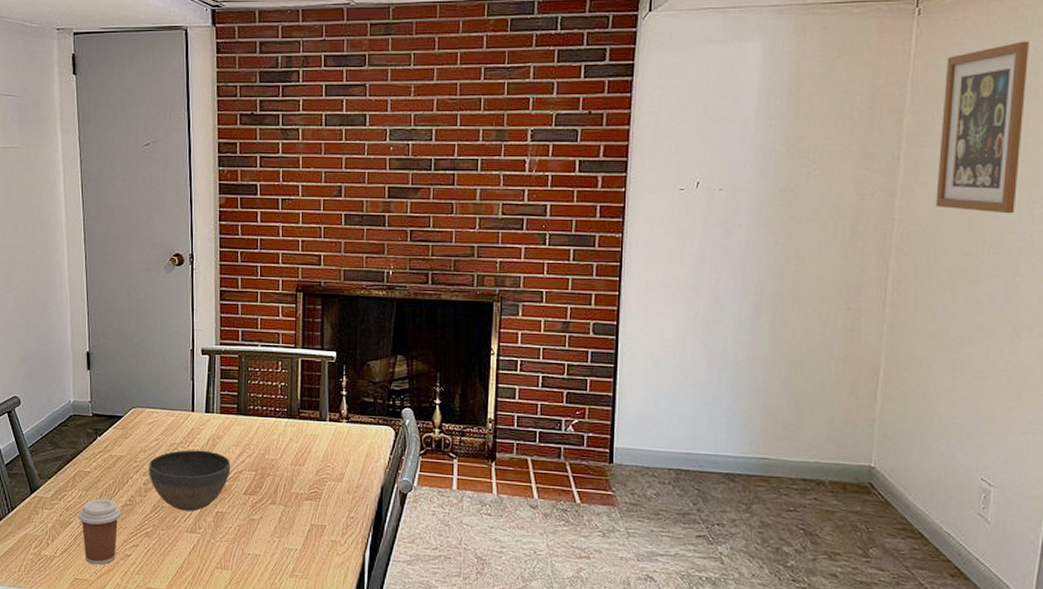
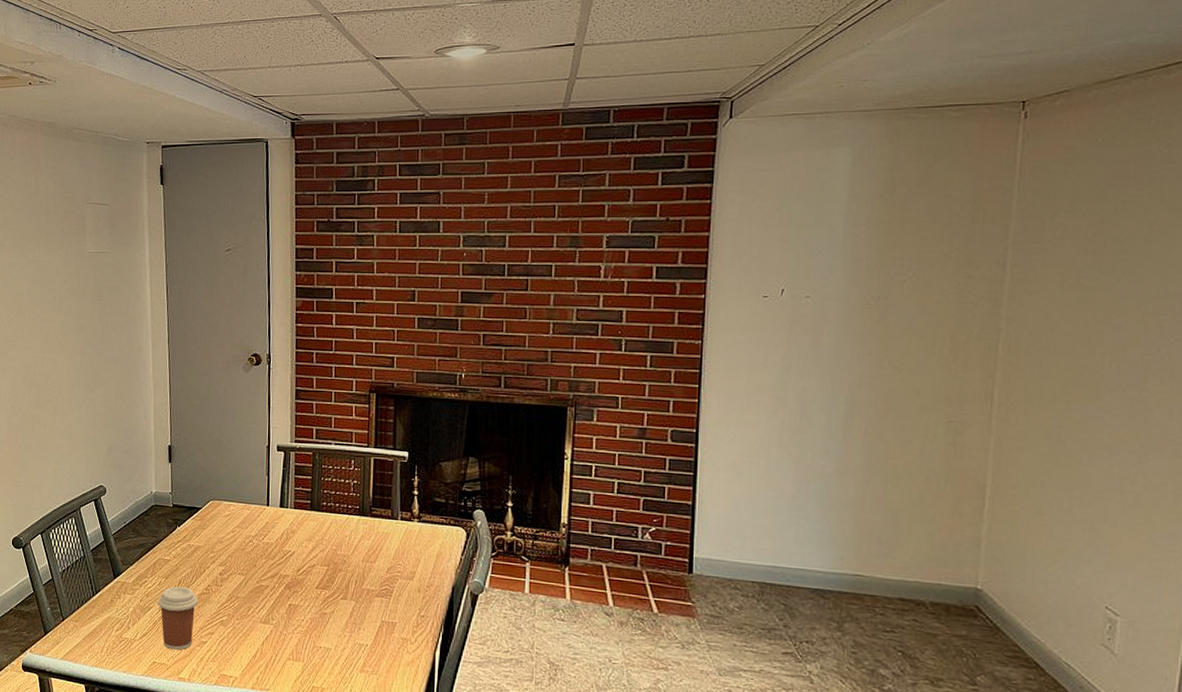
bowl: present [149,450,231,511] -> none [225,542,304,603]
wall art: present [935,41,1029,214] -> none [1047,144,1153,326]

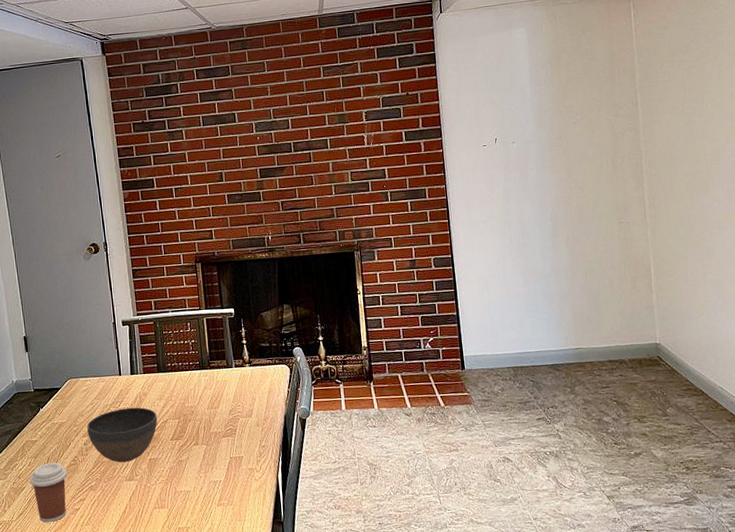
bowl: none [225,542,304,603] -> present [87,407,158,463]

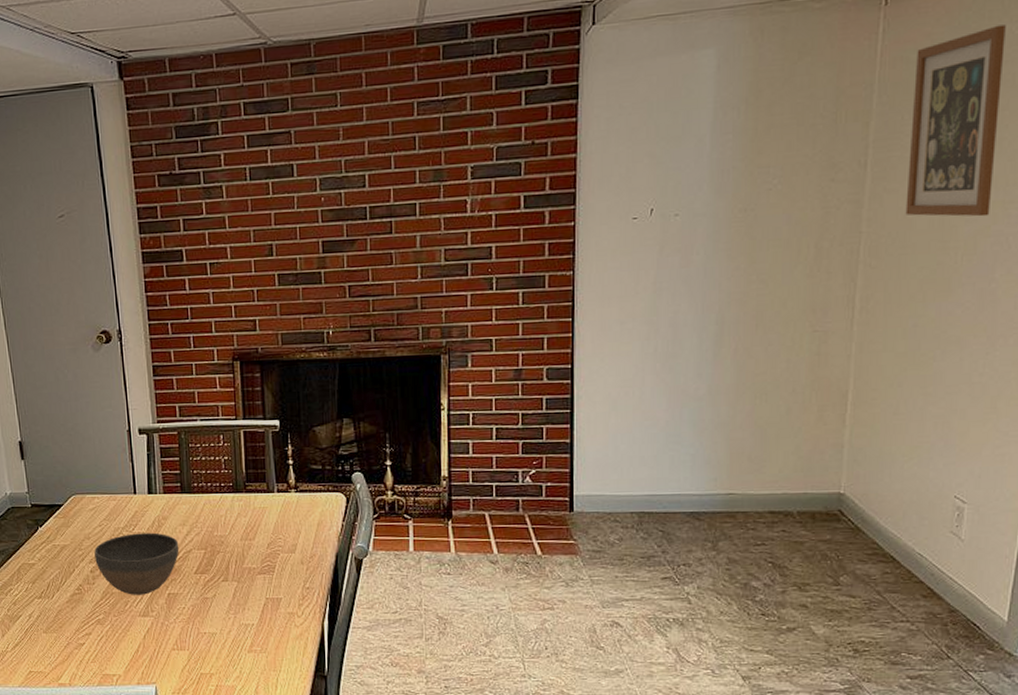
coffee cup: present [30,462,67,523] -> none [27,589,70,656]
wall art: none [658,10,724,139] -> present [905,24,1006,217]

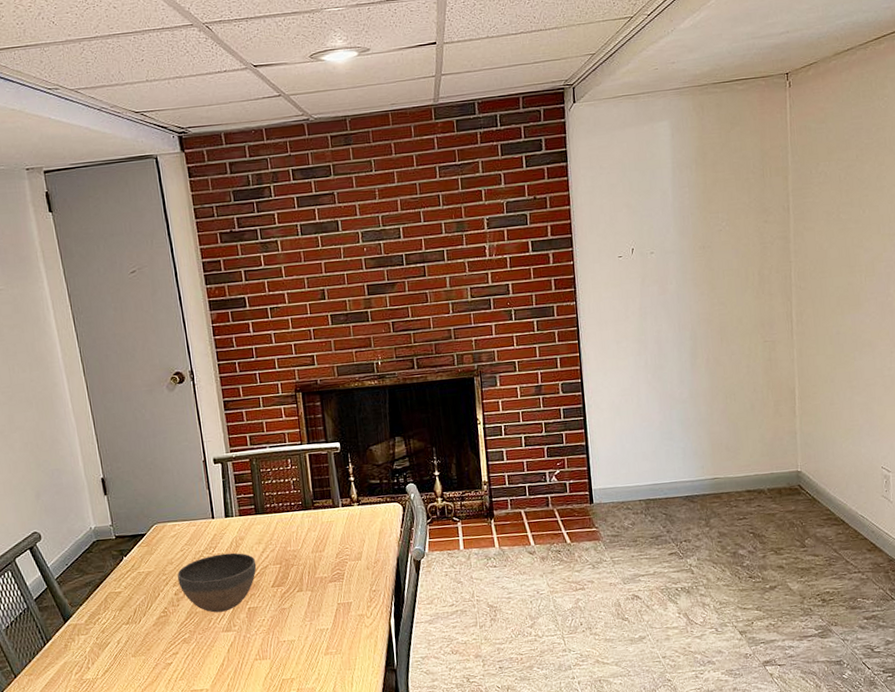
wall art: present [905,24,1006,217] -> none [815,101,881,248]

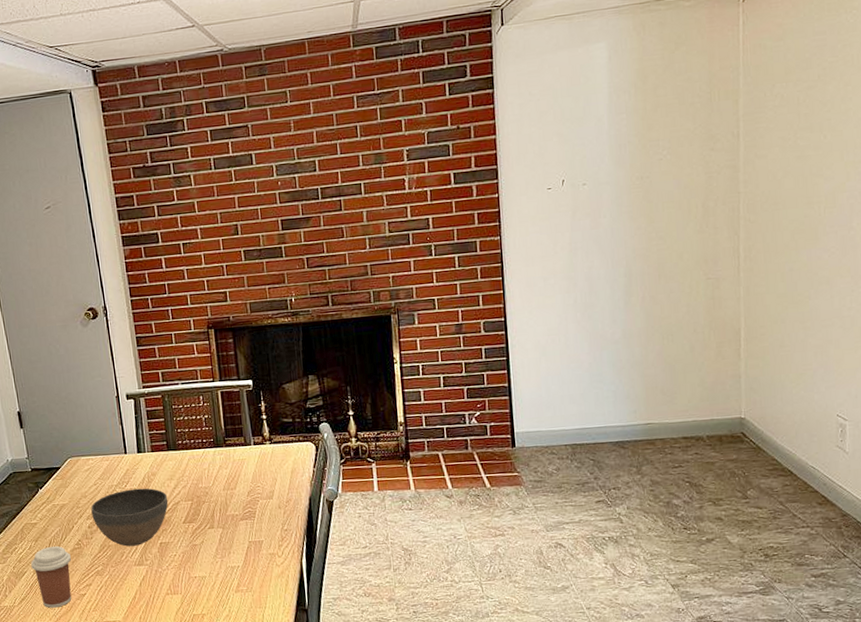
coffee cup: none [115,614,158,679] -> present [31,546,72,608]

